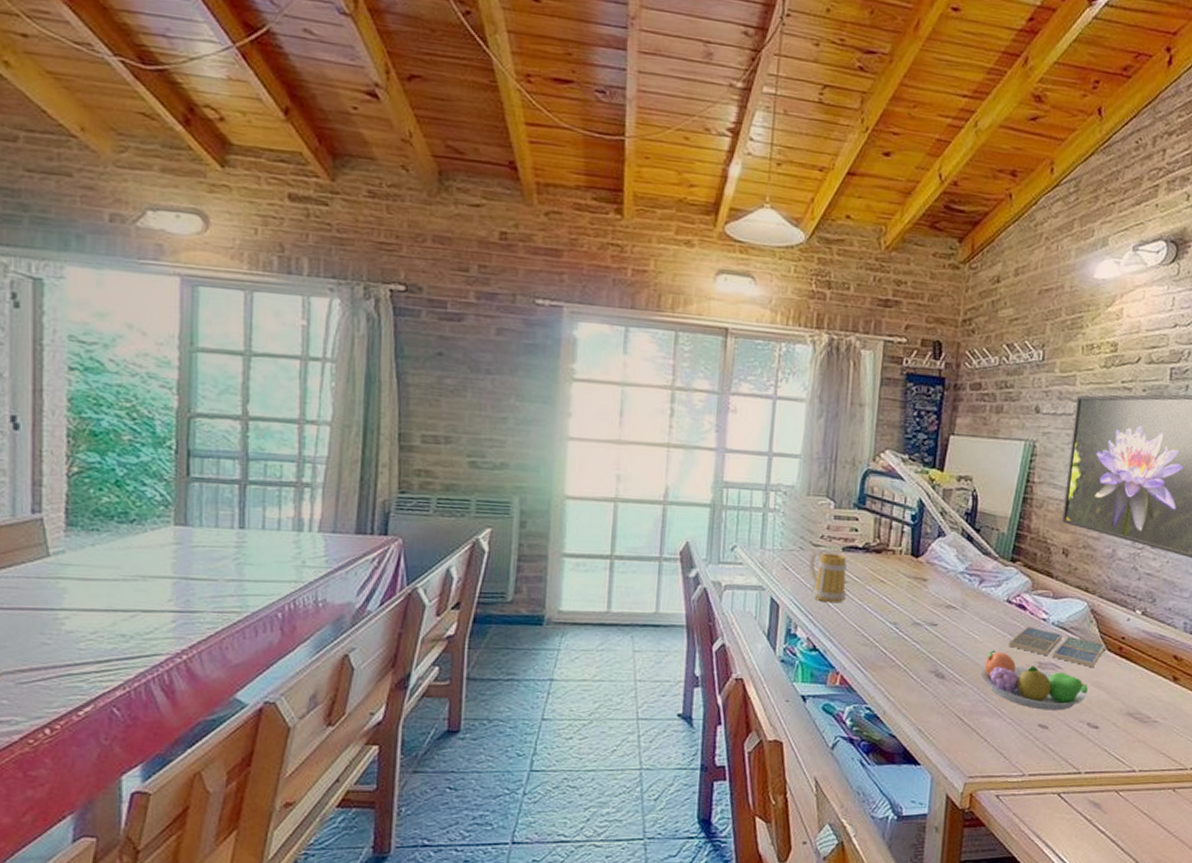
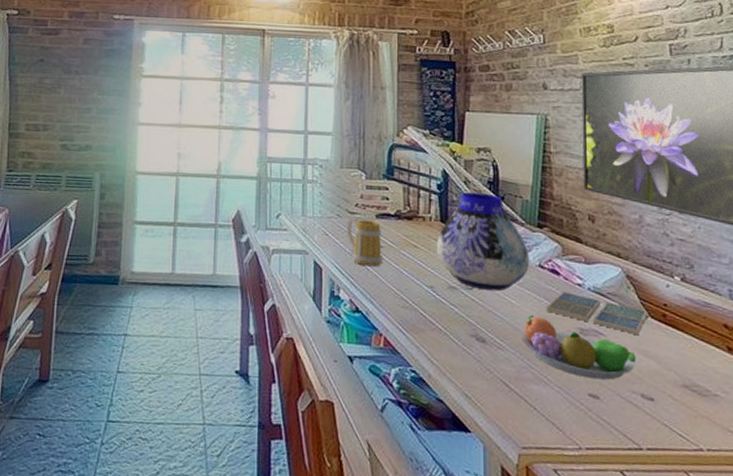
vase: none [903,524,999,627] -> present [436,192,530,291]

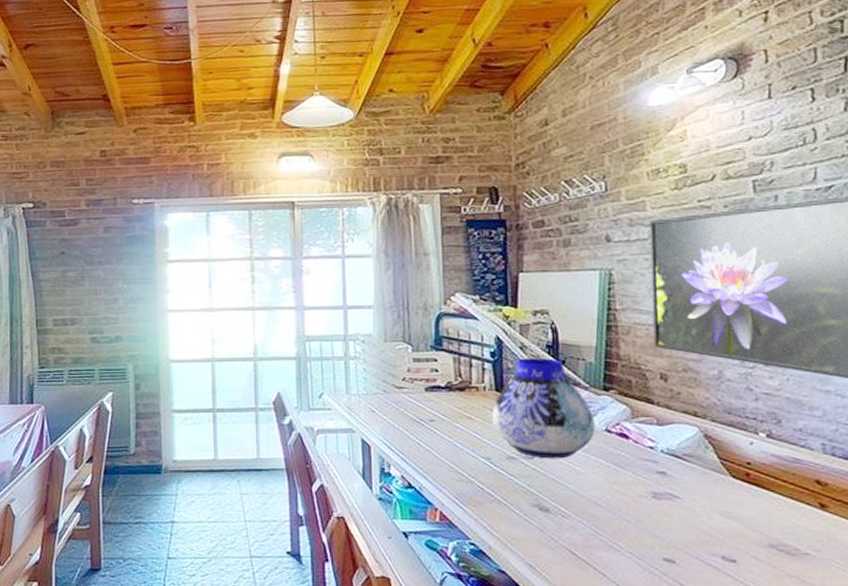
mug: present [346,217,383,267] -> none [394,391,435,441]
fruit bowl: present [521,315,636,380] -> none [588,481,716,543]
drink coaster: present [546,291,649,334] -> none [614,455,730,495]

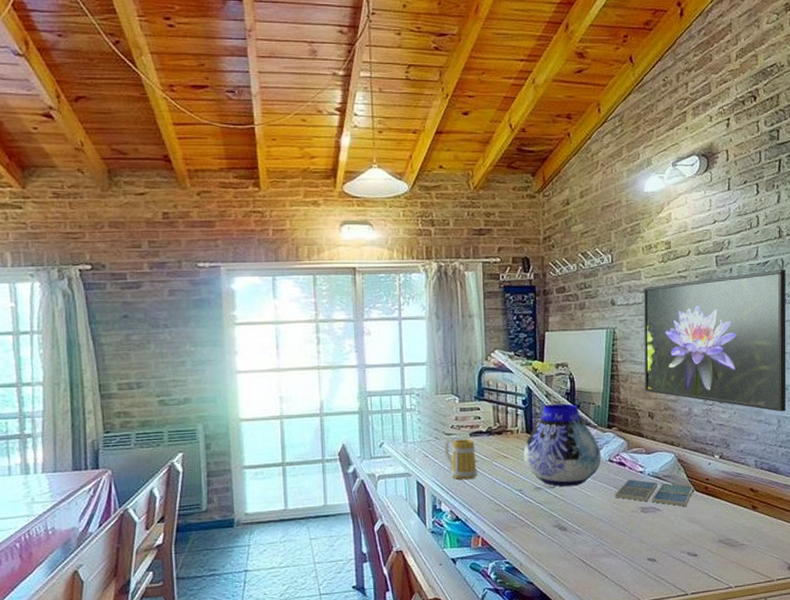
mug: none [394,391,435,441] -> present [444,437,478,480]
drink coaster: none [614,455,730,495] -> present [615,479,694,506]

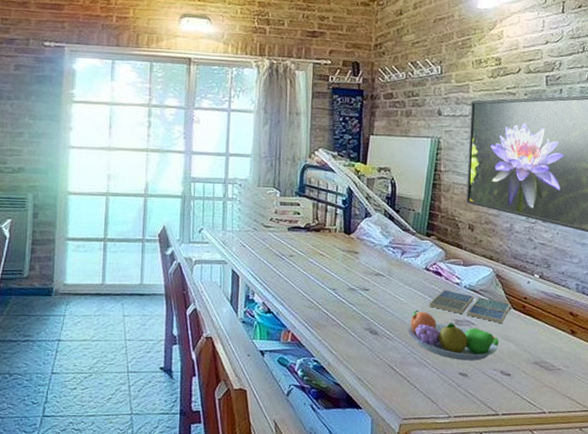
mug: present [444,437,478,480] -> none [261,230,293,274]
vase: present [523,403,602,487] -> none [339,207,418,291]
fruit bowl: none [595,502,684,547] -> present [407,310,499,361]

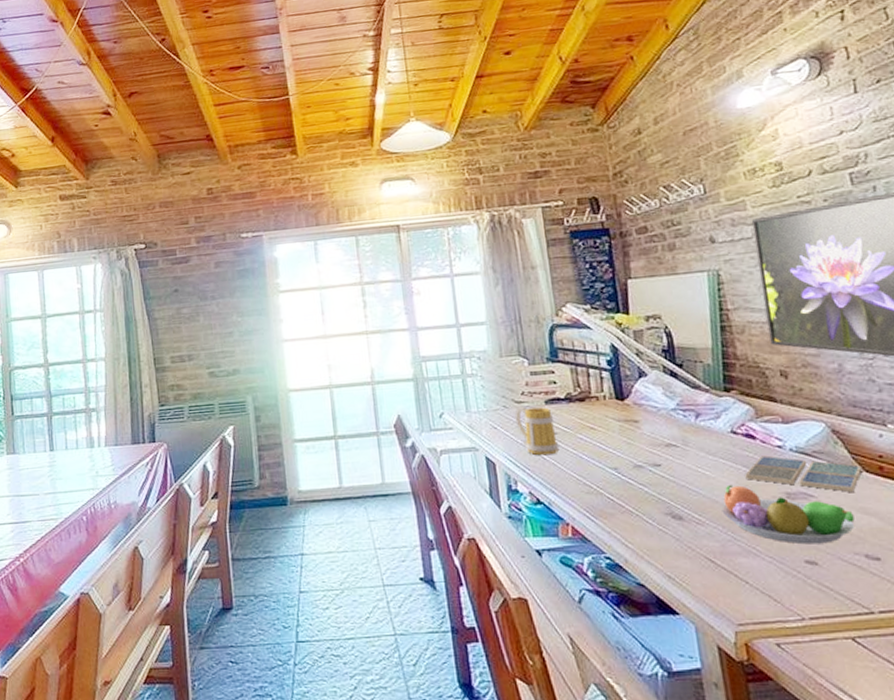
mug: none [261,230,293,274] -> present [514,406,559,456]

